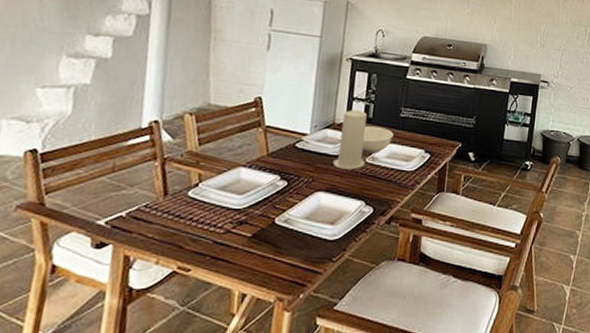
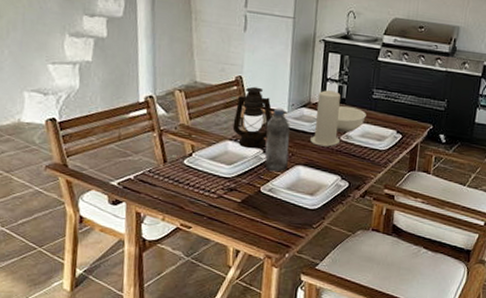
oil lamp: none [247,108,293,176] -> present [232,86,273,149]
water bottle: none [281,129,312,200] -> present [264,107,291,172]

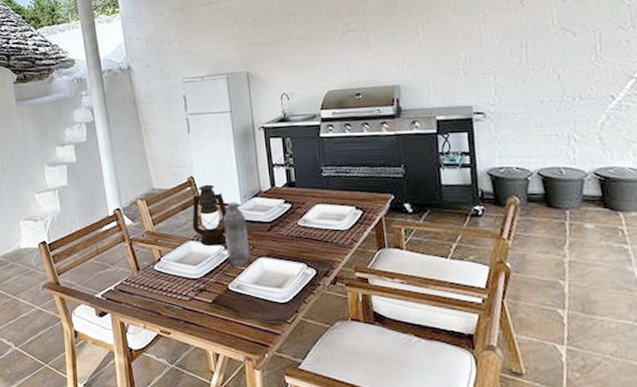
candle: present [310,90,341,147] -> none [267,176,298,235]
bowl: present [336,106,366,133] -> none [289,189,320,217]

